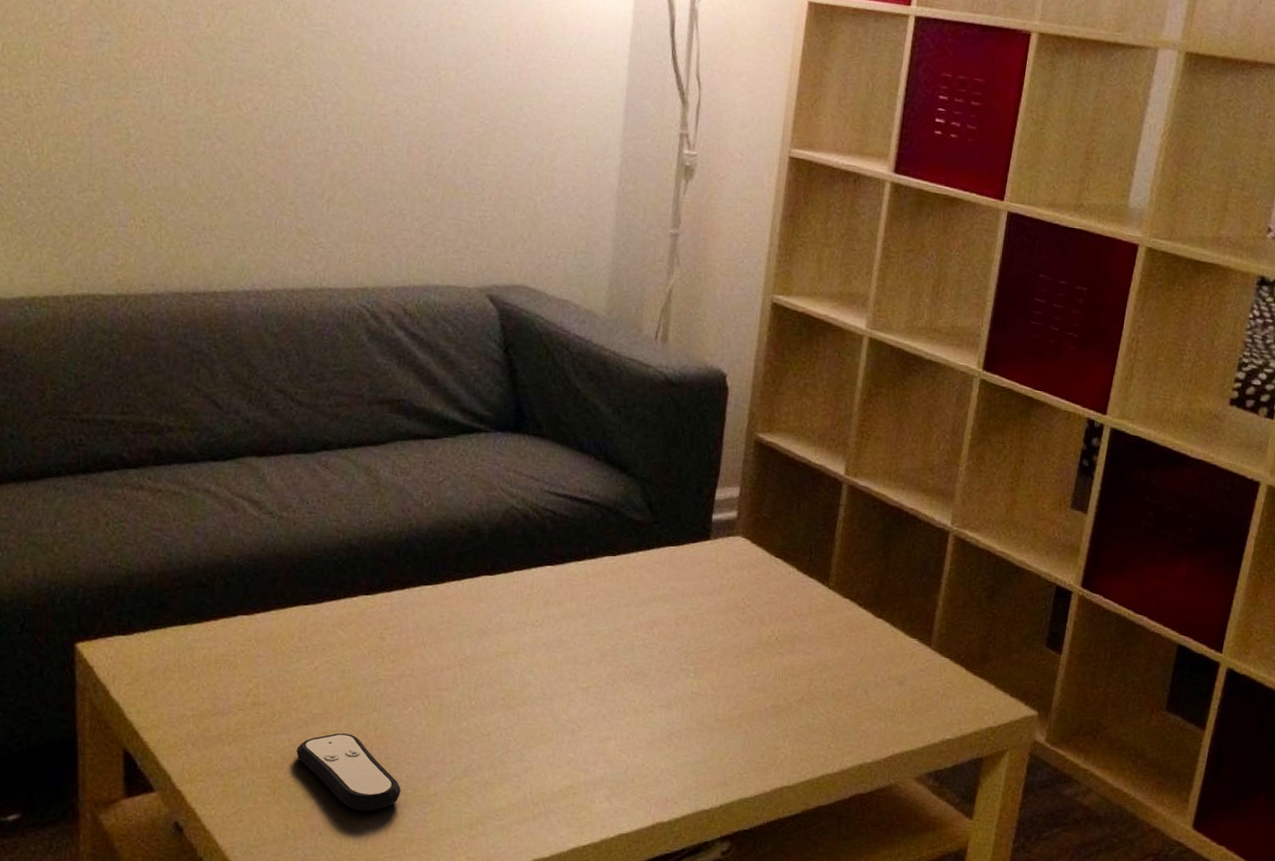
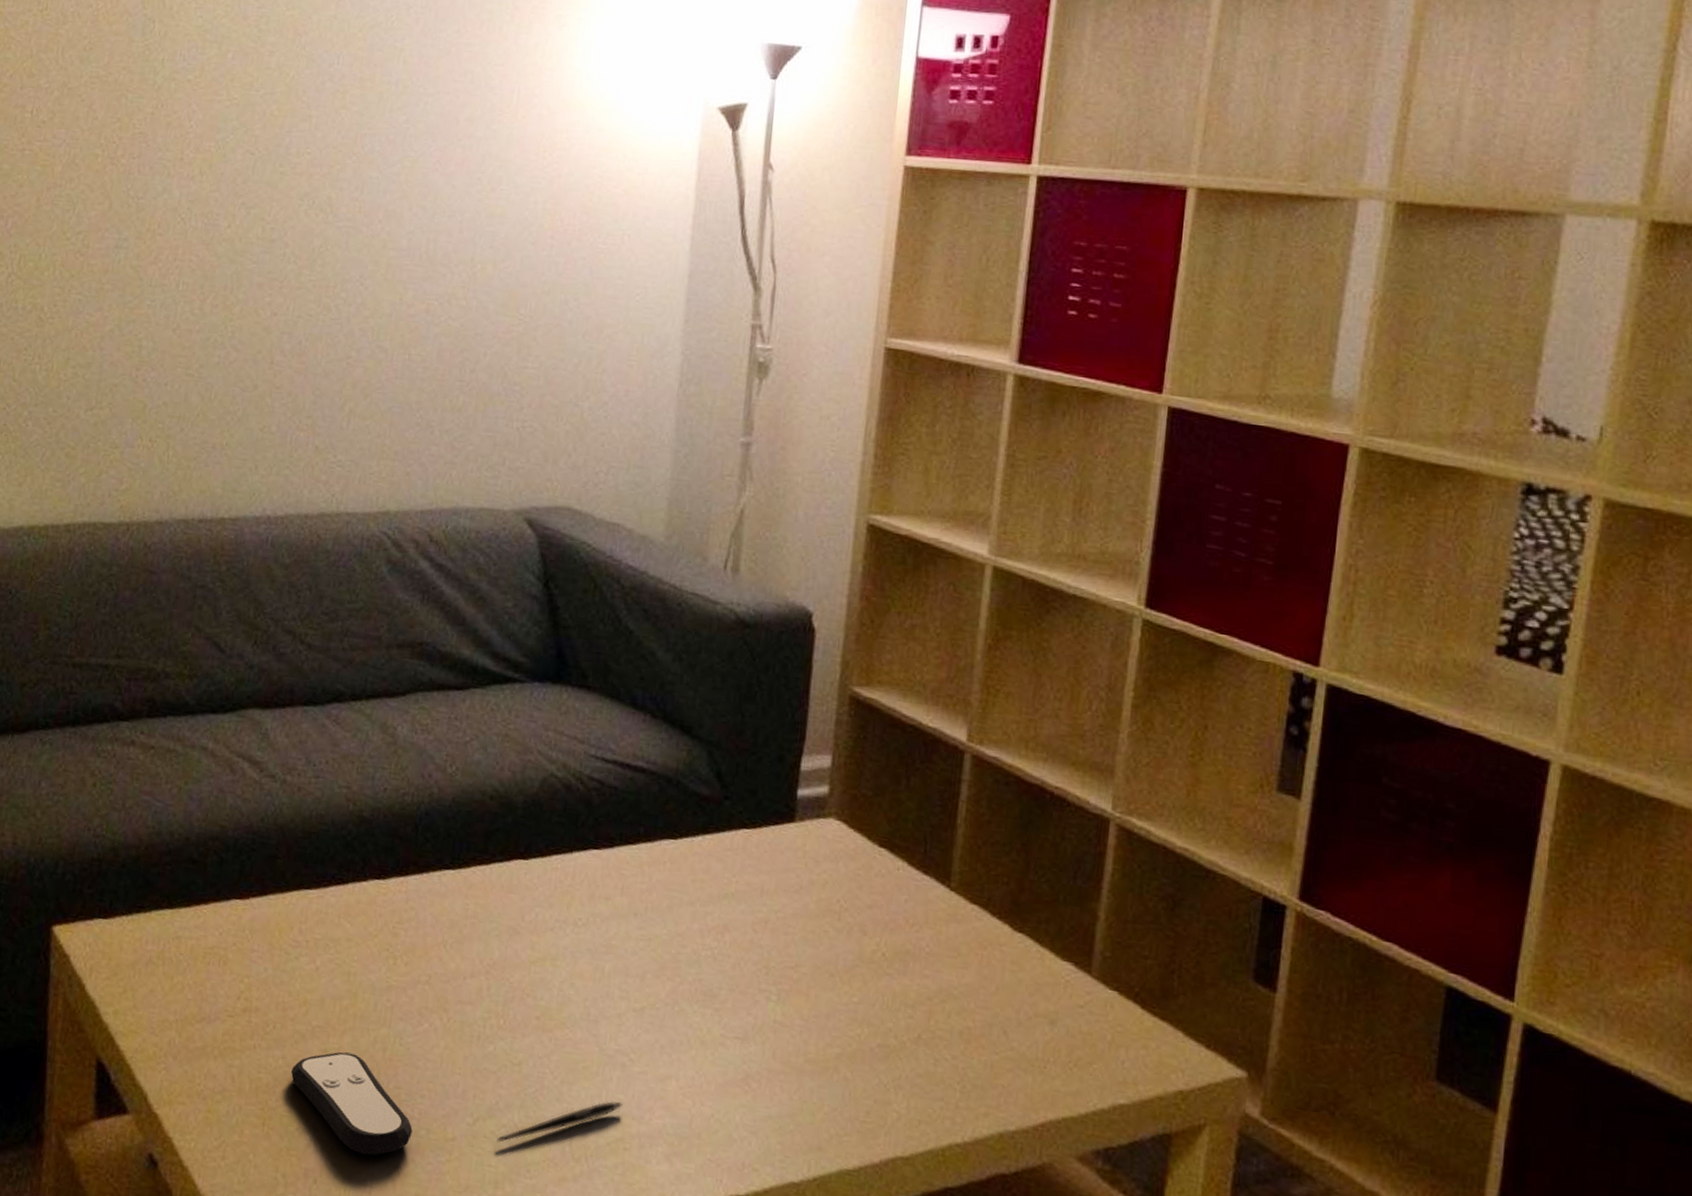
pen: none [471,758,572,795] -> present [497,1101,623,1143]

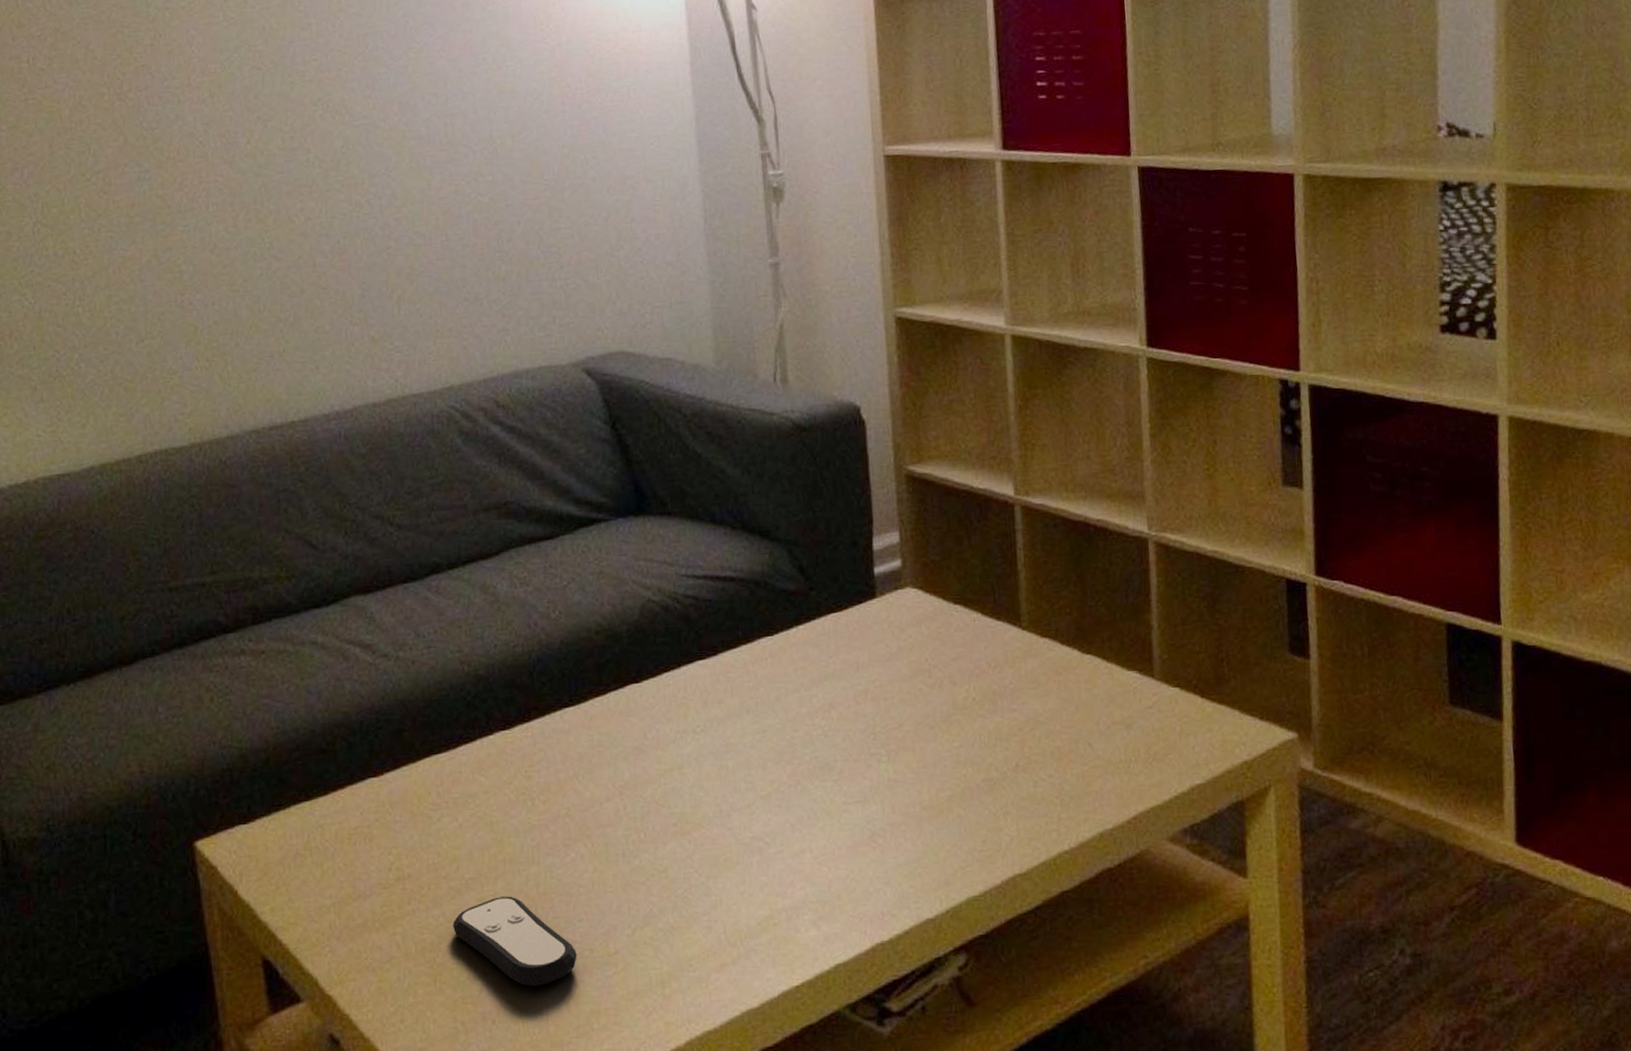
pen: present [497,1101,623,1143] -> none [657,883,766,946]

